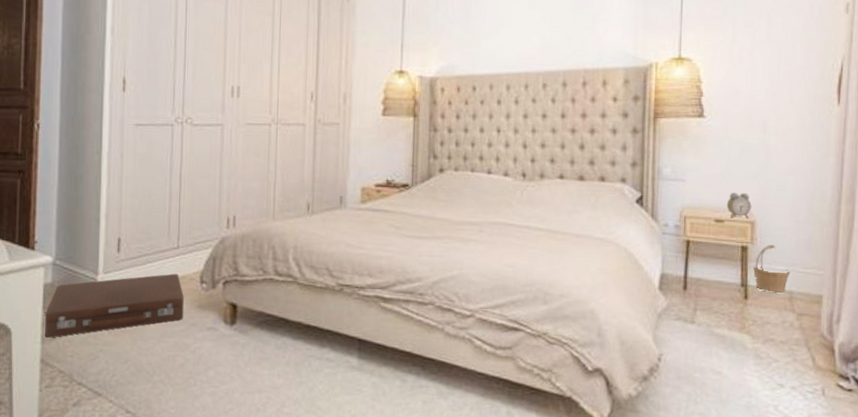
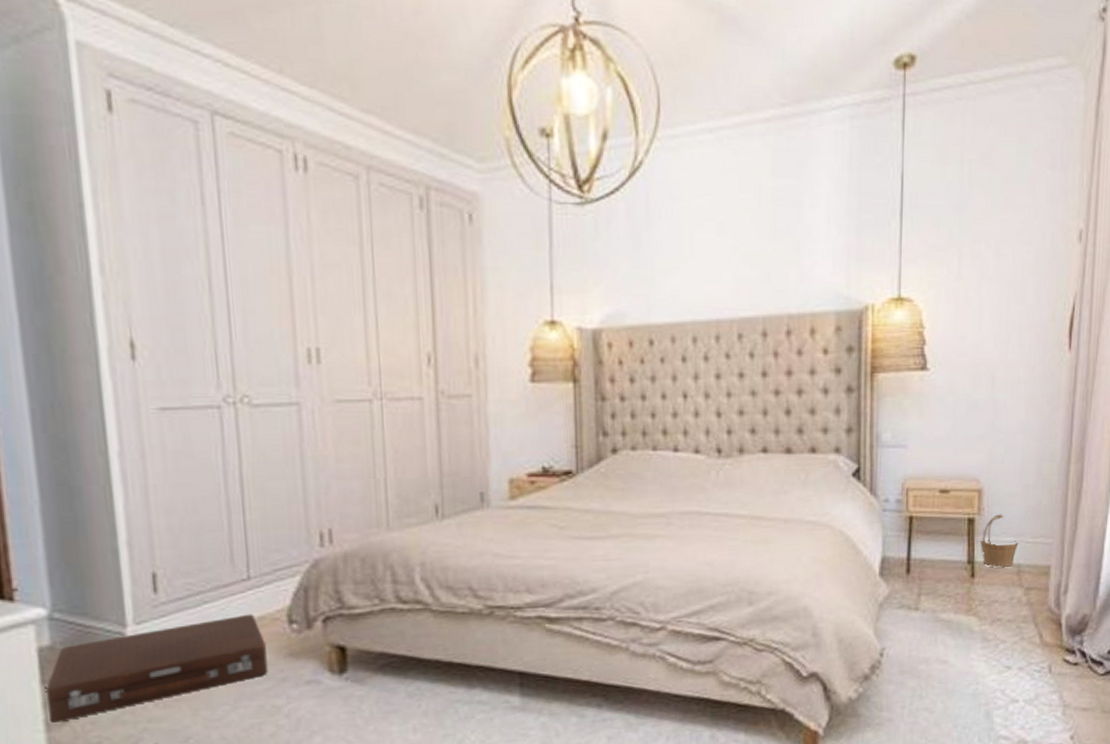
alarm clock: present [726,192,752,219] -> none [952,456,979,488]

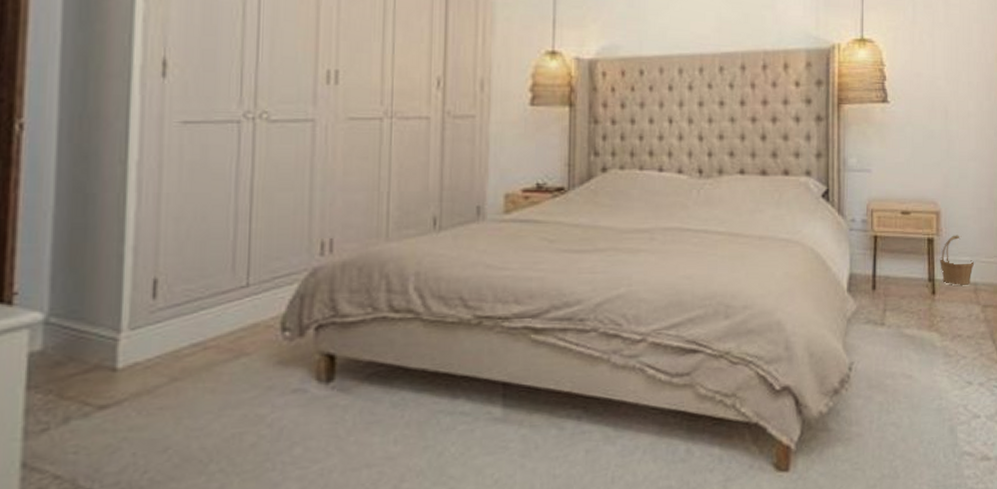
briefcase: present [46,614,268,723] -> none [29,321,257,431]

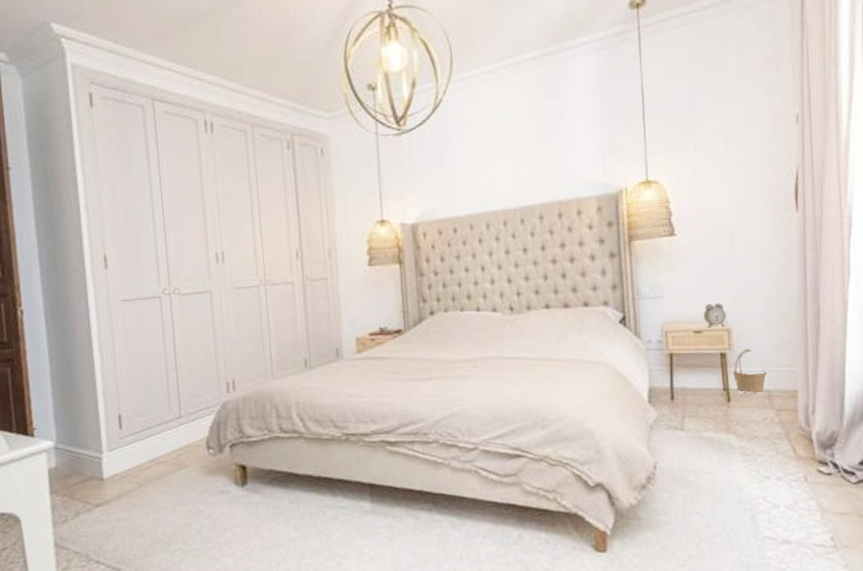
alarm clock: none [912,181,936,210] -> present [703,302,726,328]

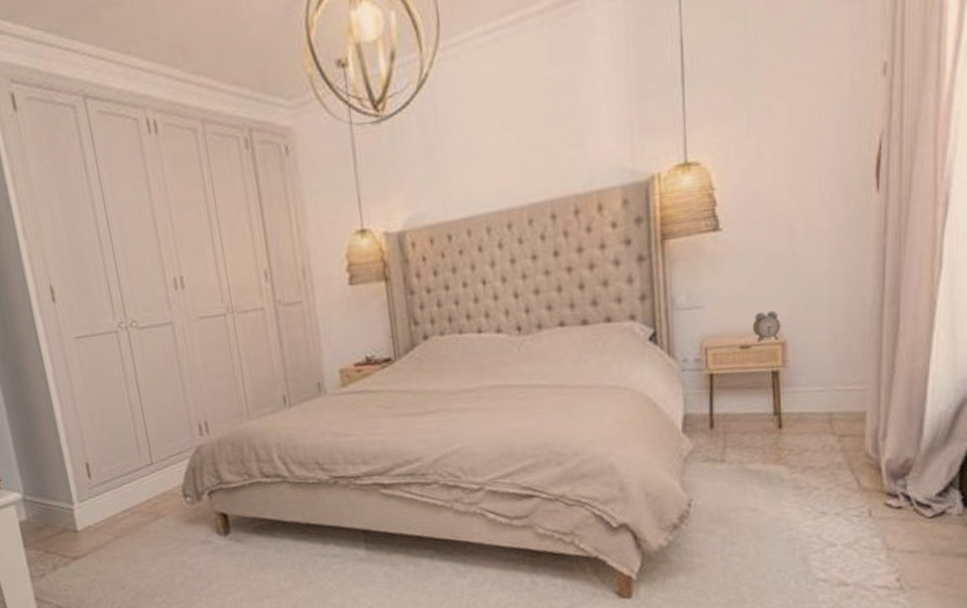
basket: present [733,348,766,393] -> none [787,364,828,417]

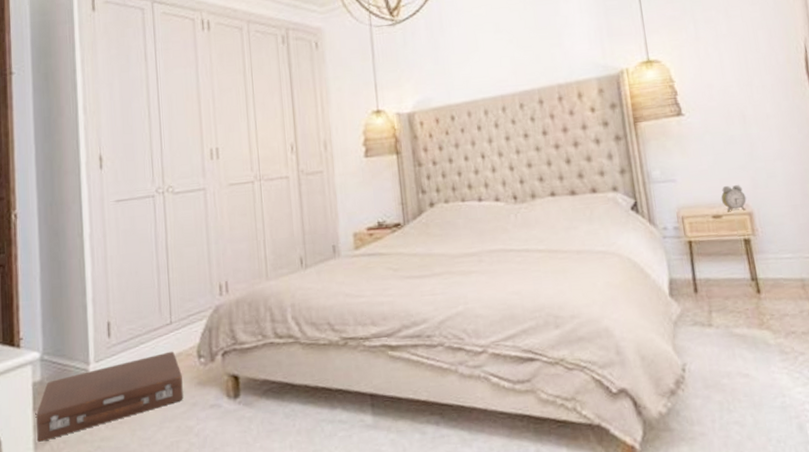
briefcase: none [28,491,173,576] -> present [36,351,183,442]

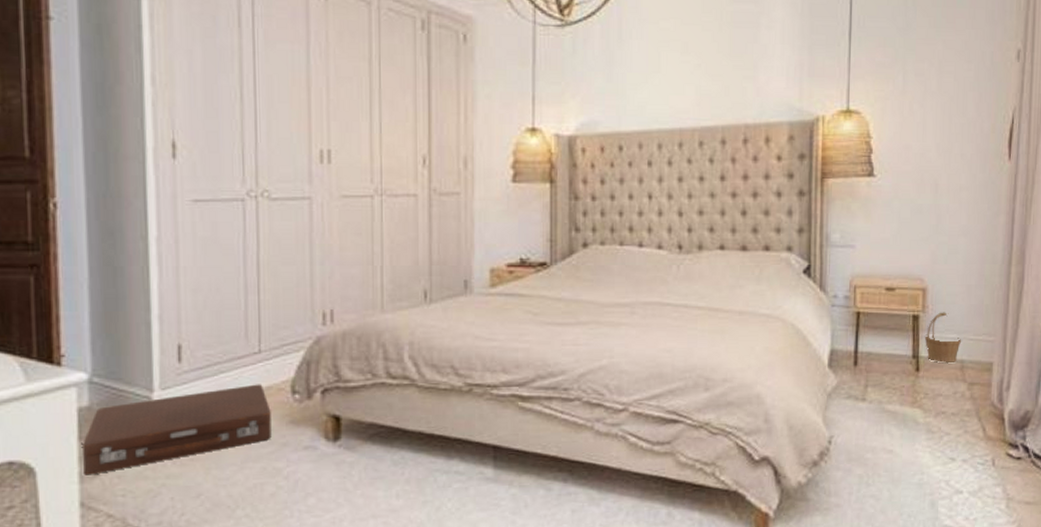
alarm clock: present [720,184,747,213] -> none [897,257,923,286]
basket: none [760,233,797,283] -> present [925,312,961,363]

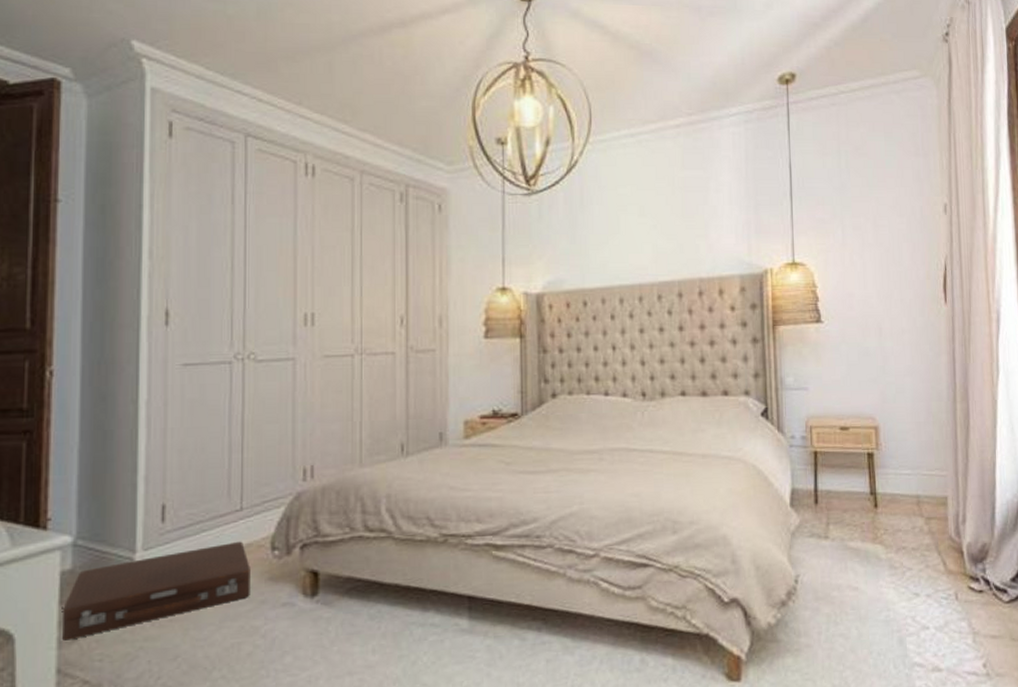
basket: present [925,312,961,363] -> none [881,449,915,498]

